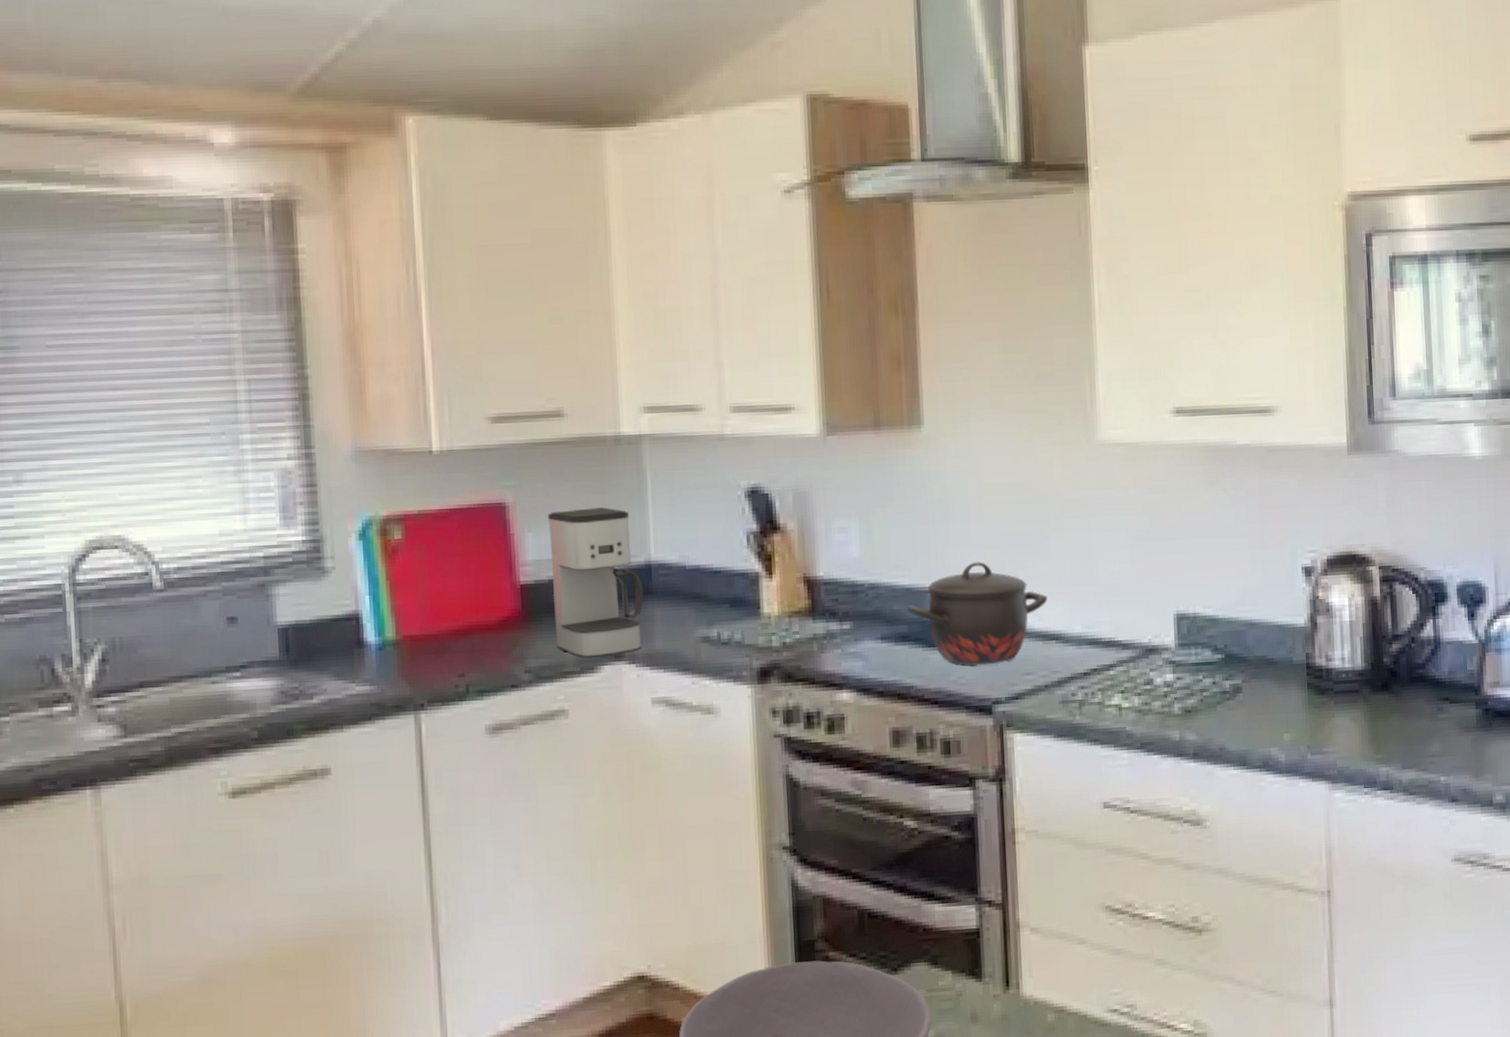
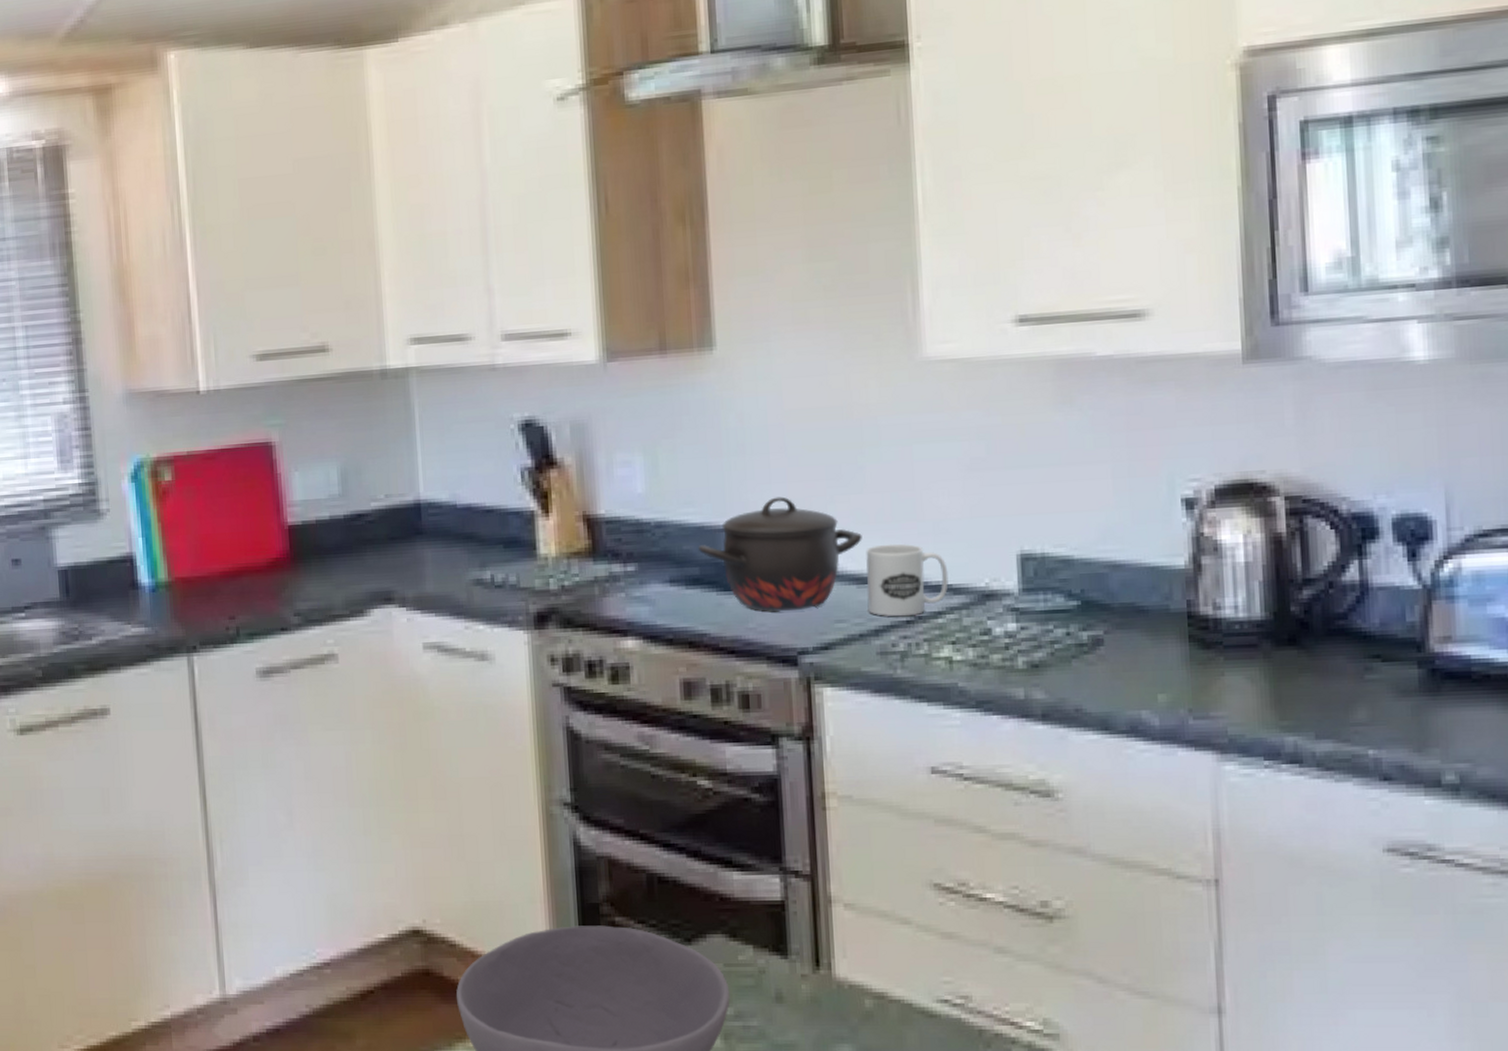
coffee maker: present [547,507,643,659] -> none [314,444,413,601]
mug: none [1050,604,1119,670] -> present [866,543,949,617]

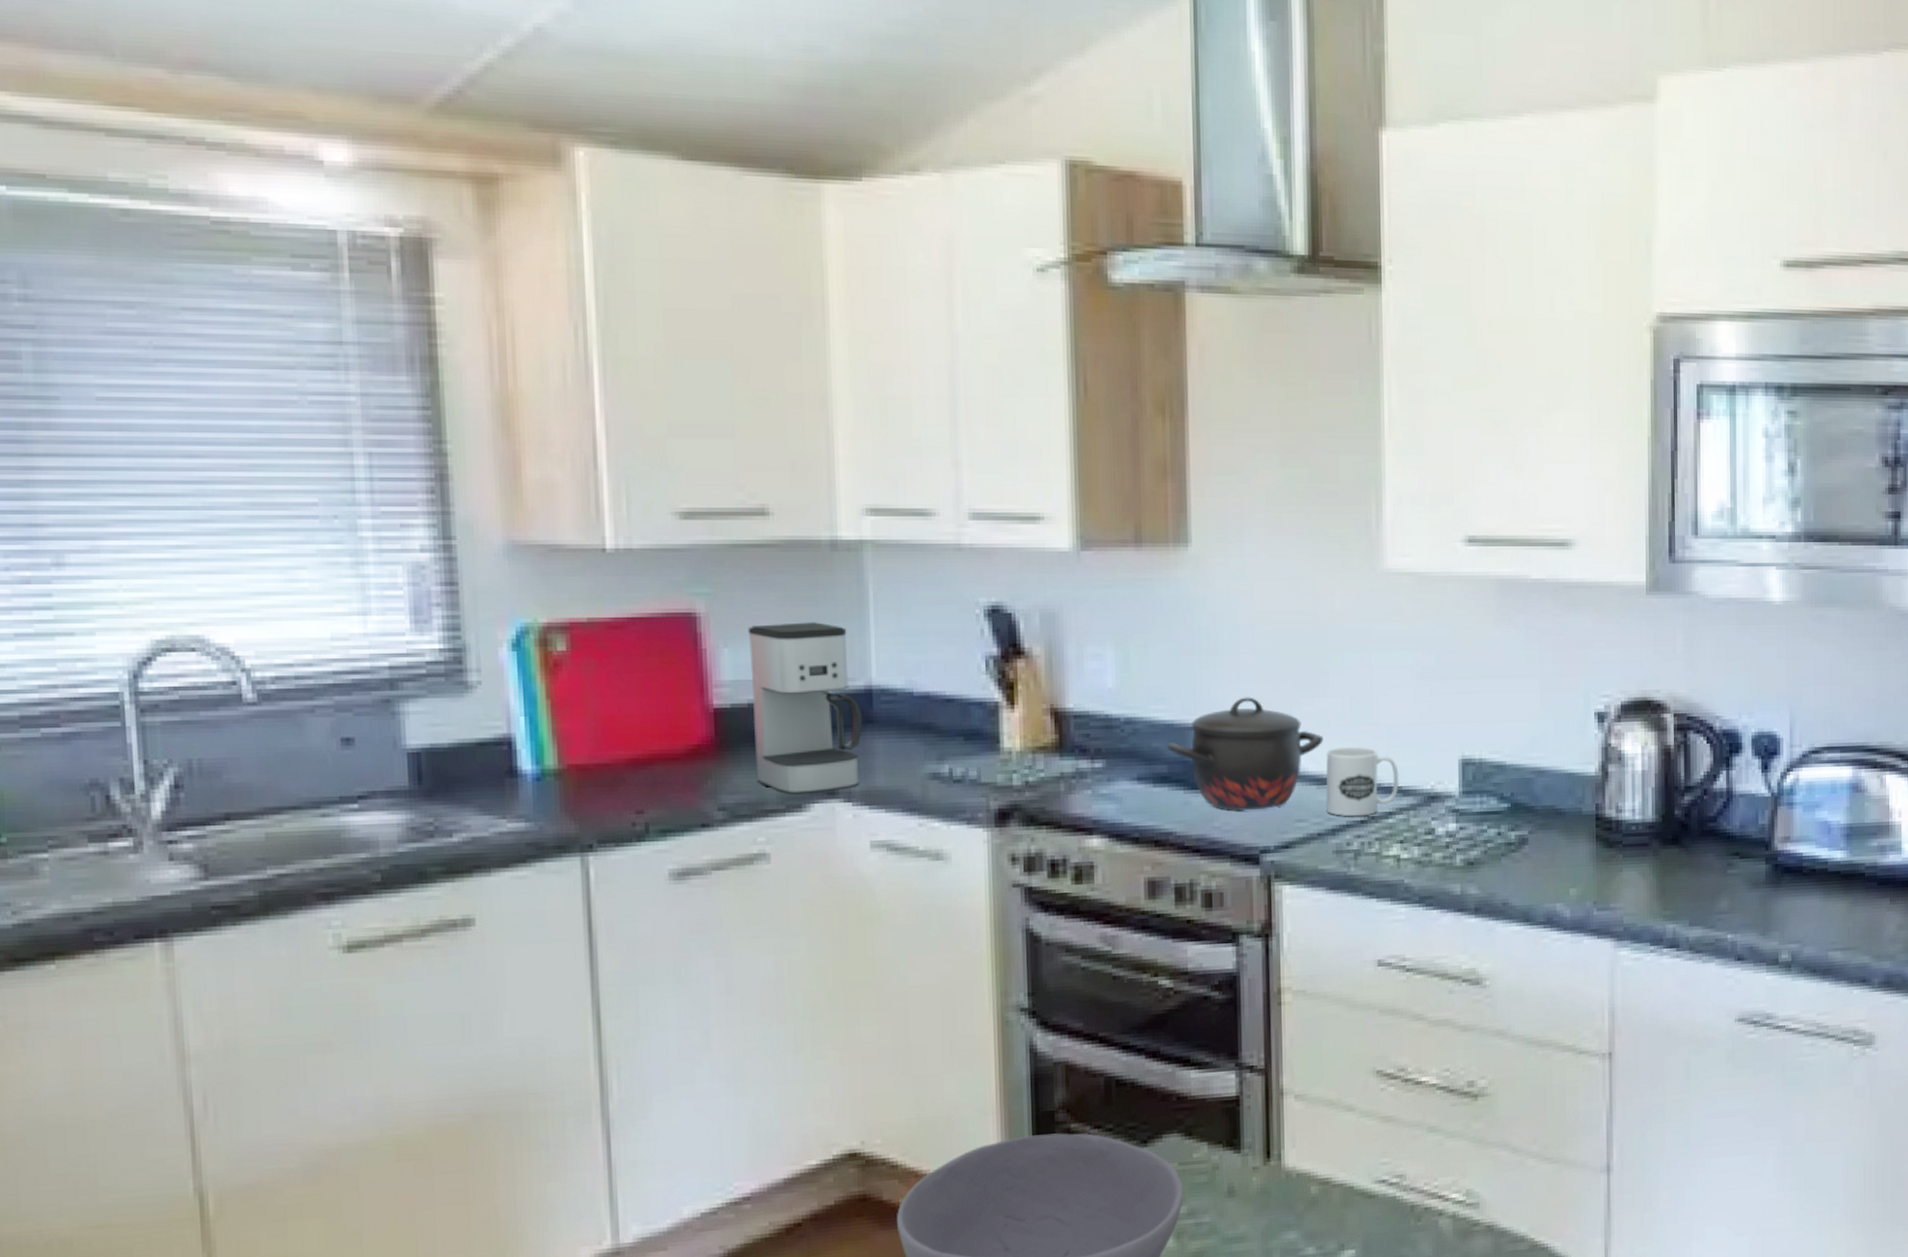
coffee maker: none [314,444,413,601] -> present [747,622,862,795]

